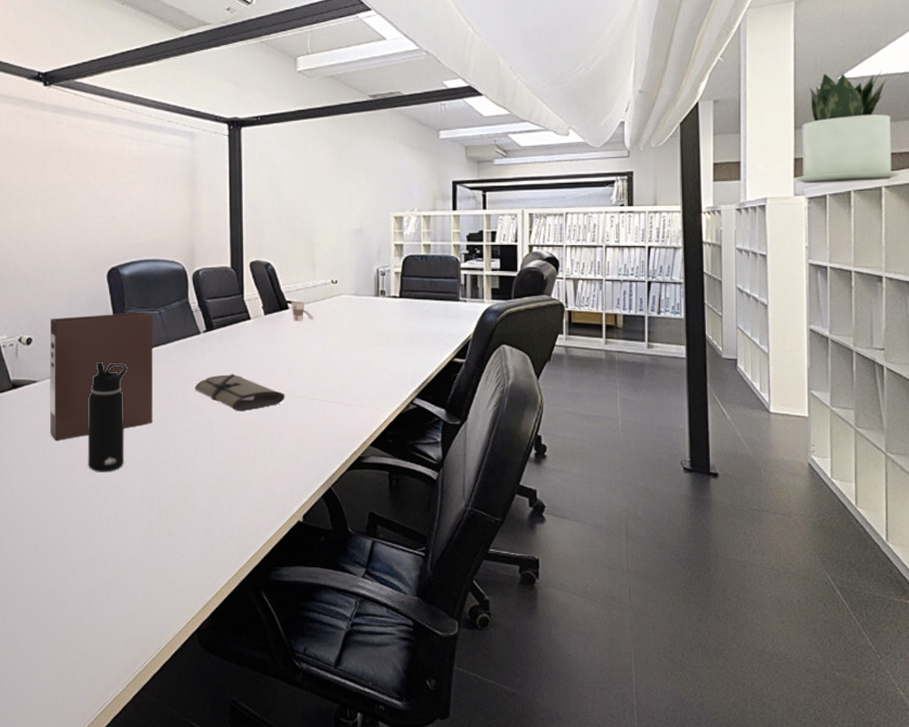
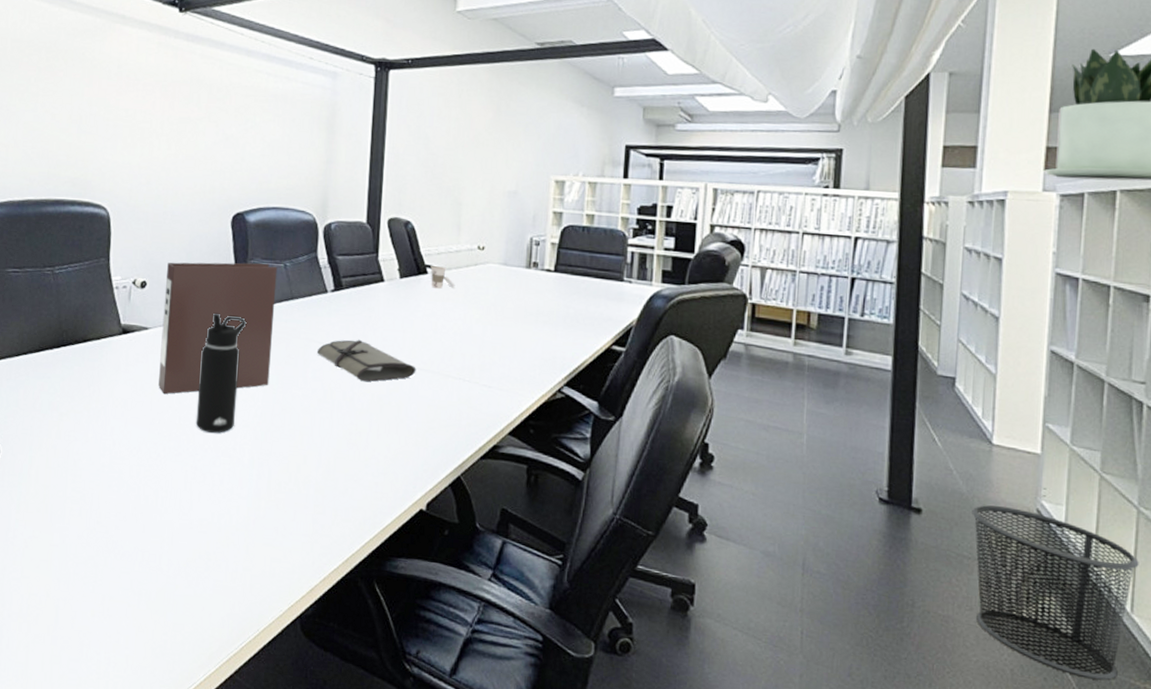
trash can: none [758,464,890,600] -> present [972,505,1139,681]

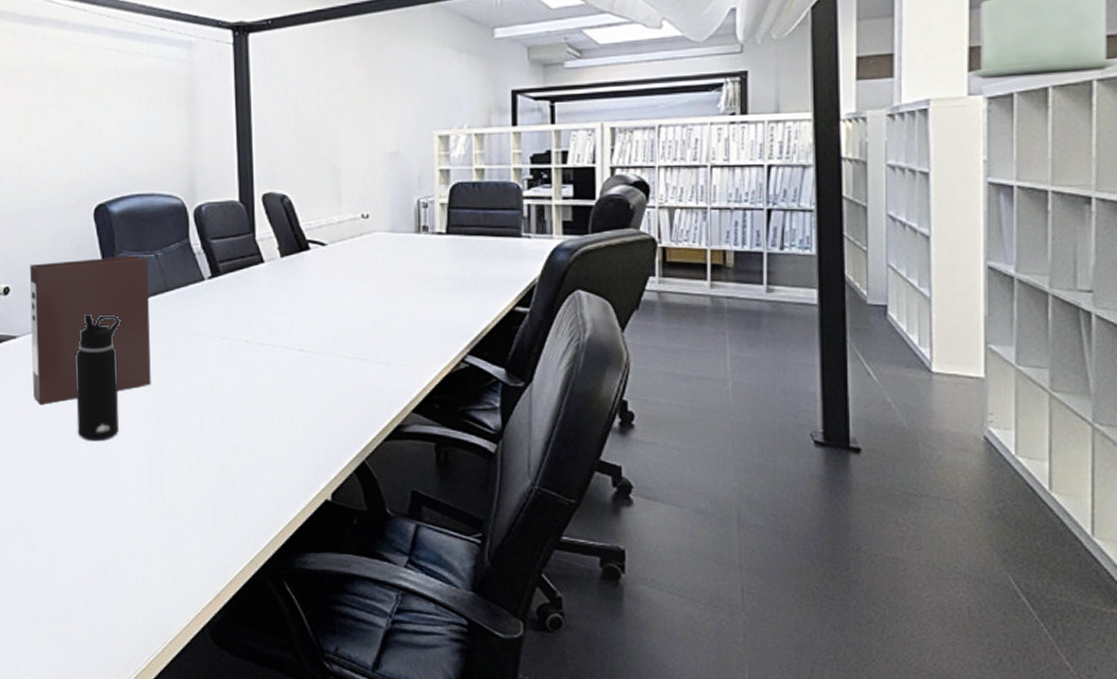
tool roll: present [316,339,416,382] -> none [199,326,308,370]
cup: present [430,266,455,290] -> none [312,240,341,265]
trash can: present [972,505,1139,681] -> none [915,437,1097,609]

